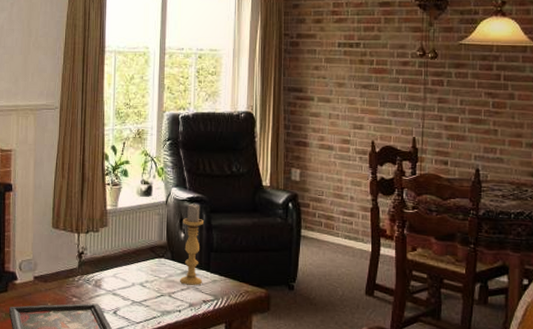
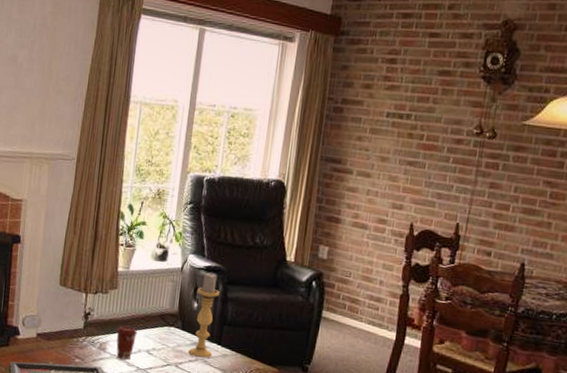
coffee cup: none [110,261,130,295] -> present [116,325,138,360]

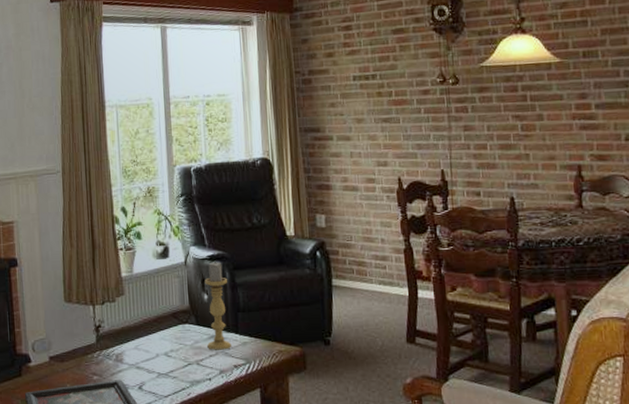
coffee cup: present [116,325,138,360] -> none [131,331,153,368]

